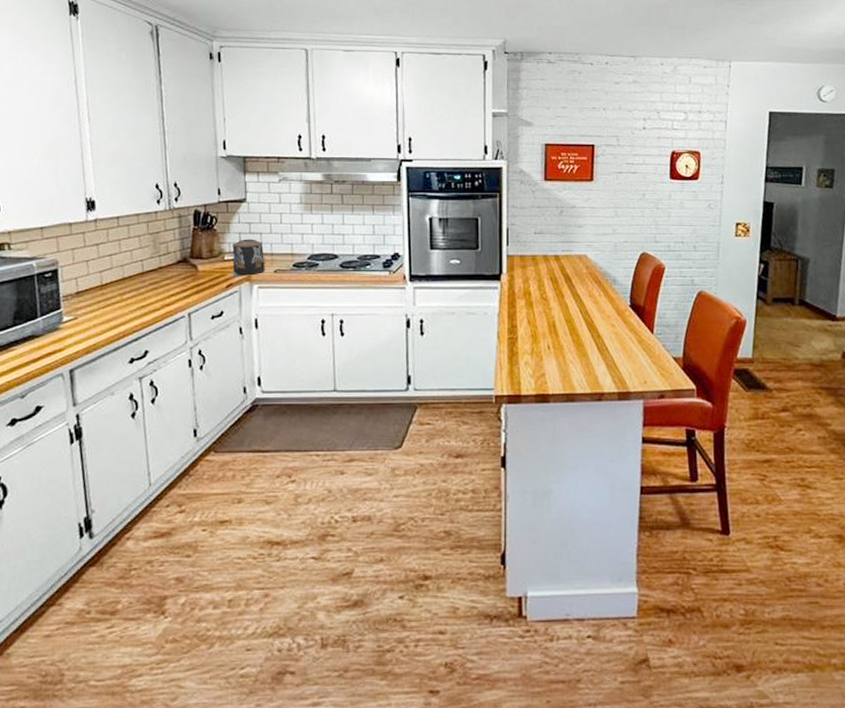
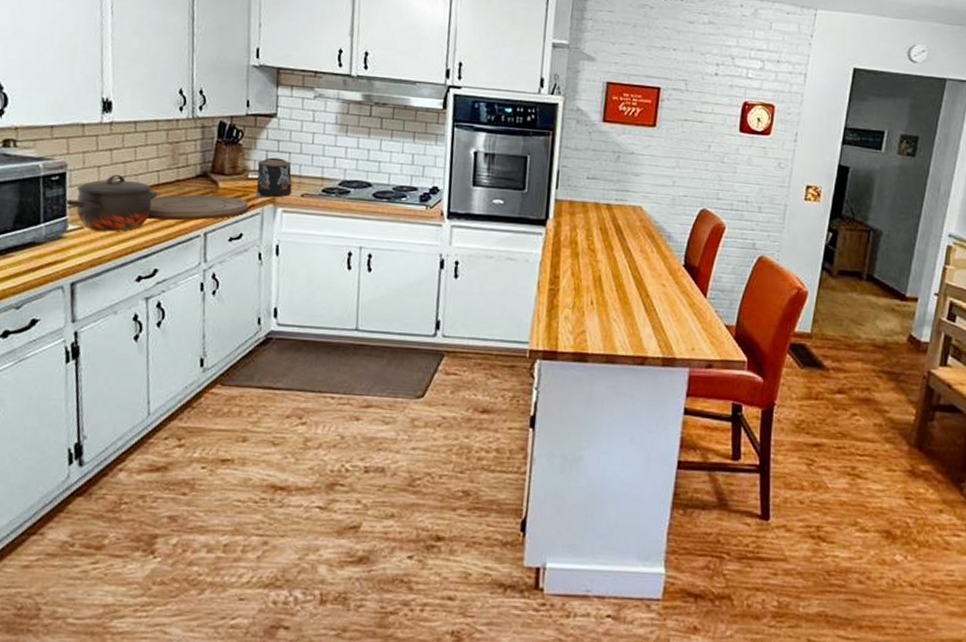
cooking pot: none [59,266,143,320] -> present [66,174,158,232]
cutting board: none [134,278,227,305] -> present [146,194,249,221]

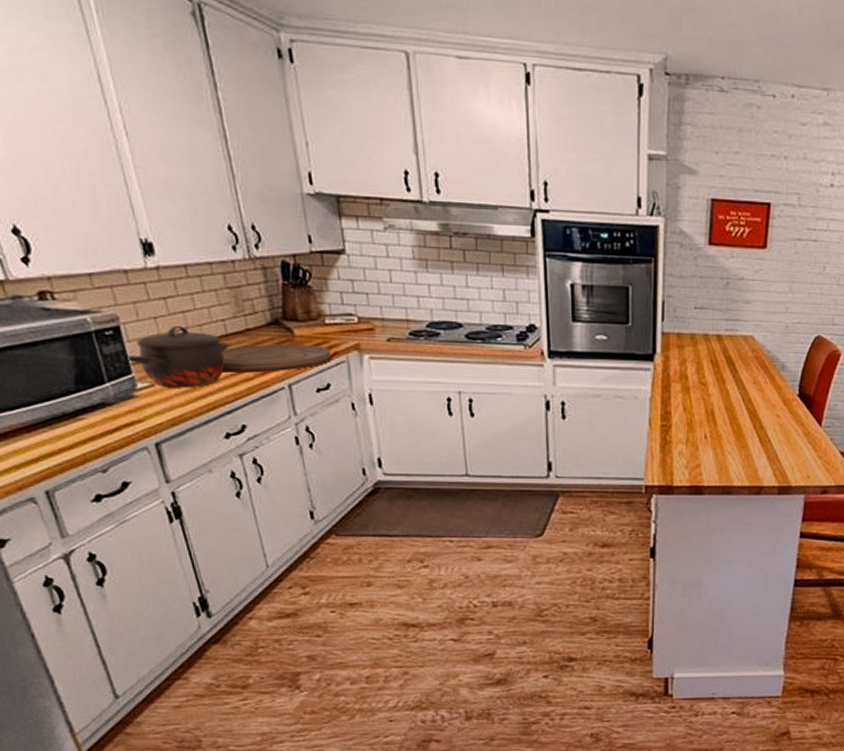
canister: present [256,157,292,199] -> none [333,299,375,345]

